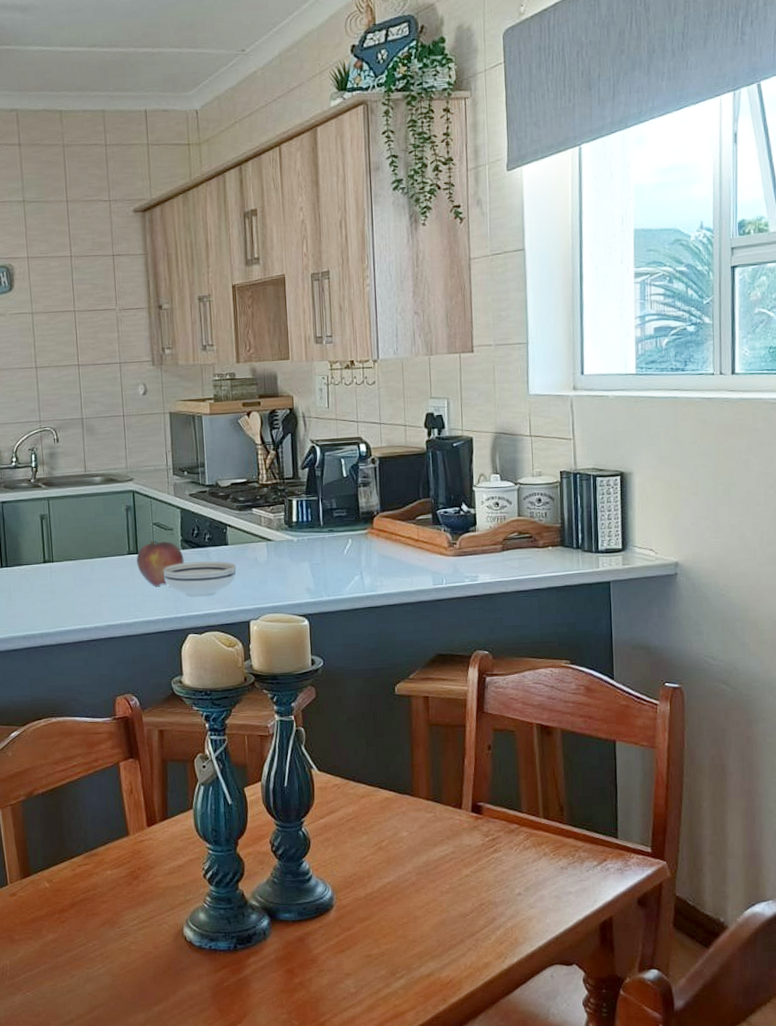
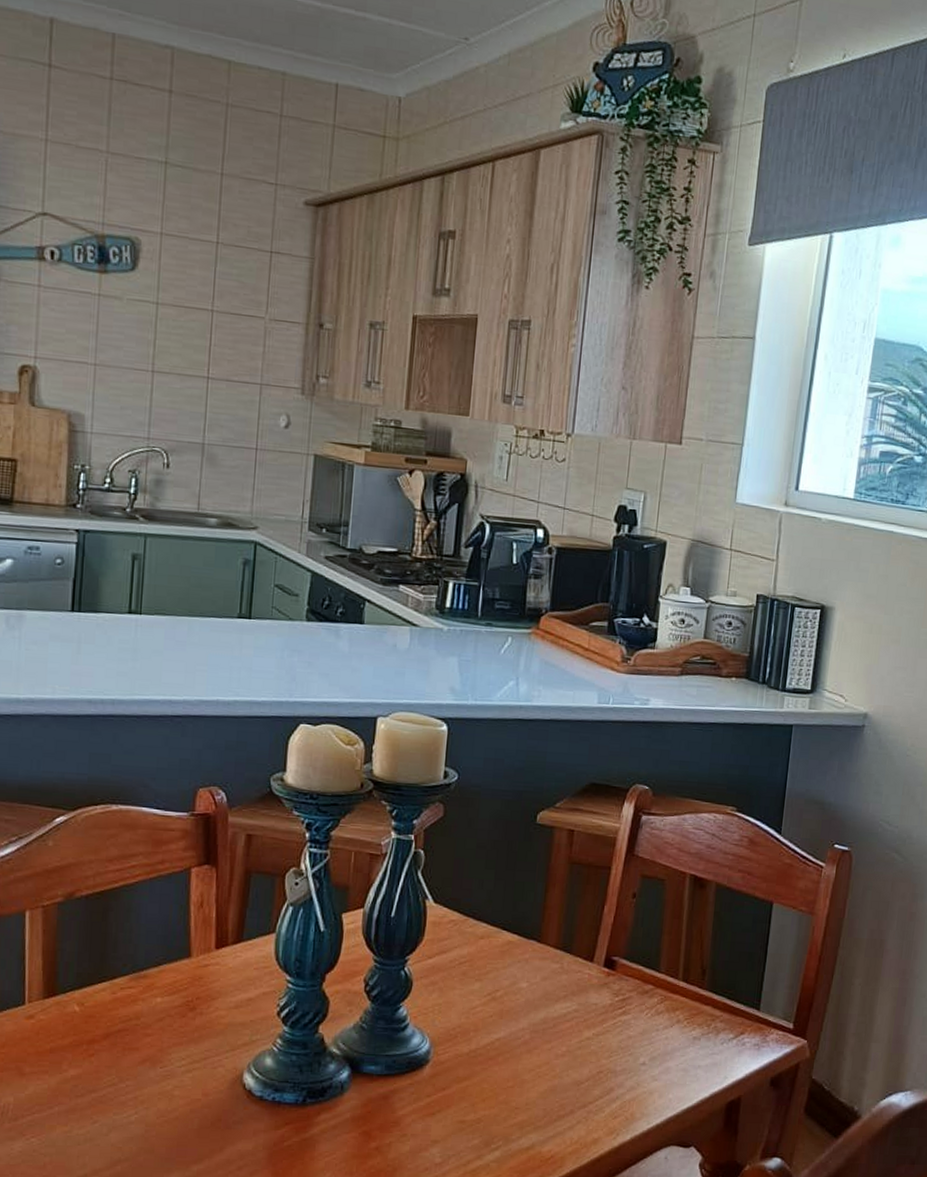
fruit: present [136,540,184,586] -> none [248,605,308,661]
bowl: present [163,561,236,597] -> none [278,637,369,682]

